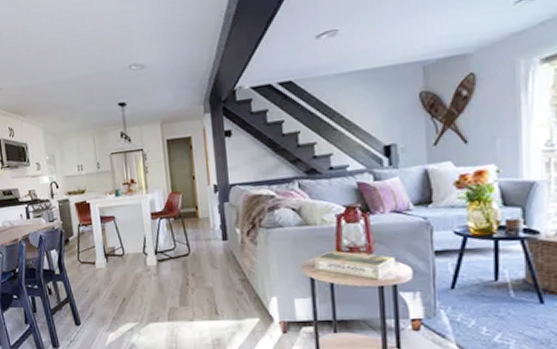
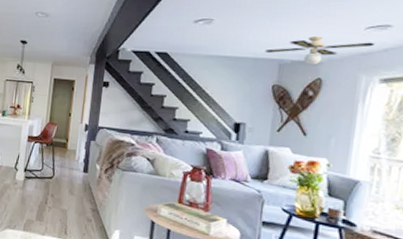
ceiling fan: none [404,17,528,61] -> present [265,35,374,66]

